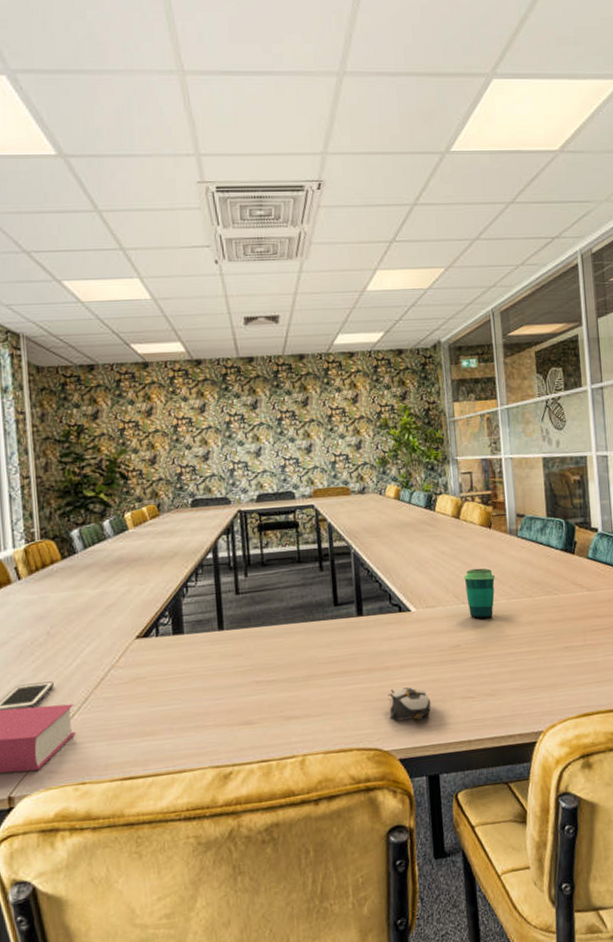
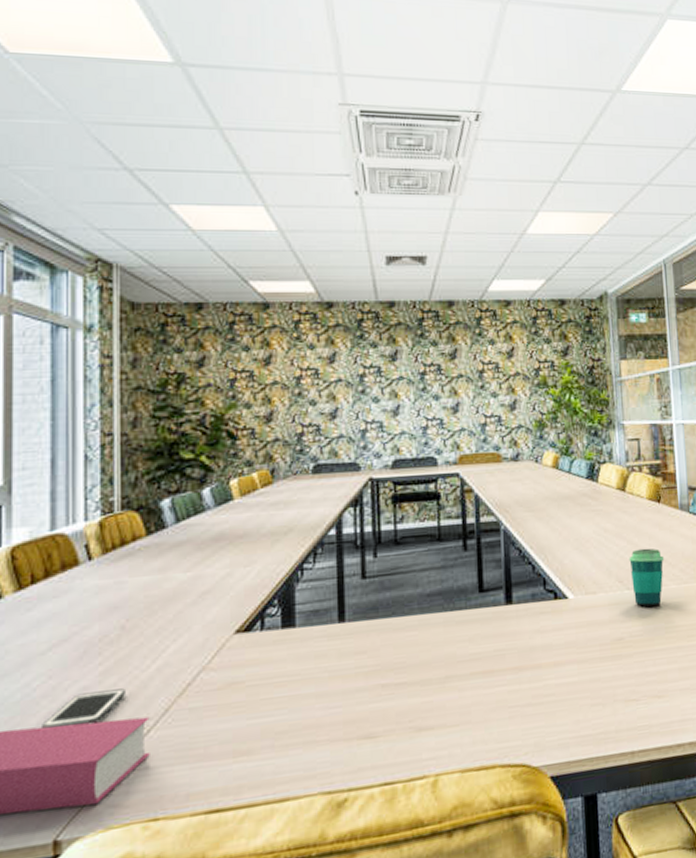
computer mouse: present [388,687,431,721] -> none [539,688,590,731]

